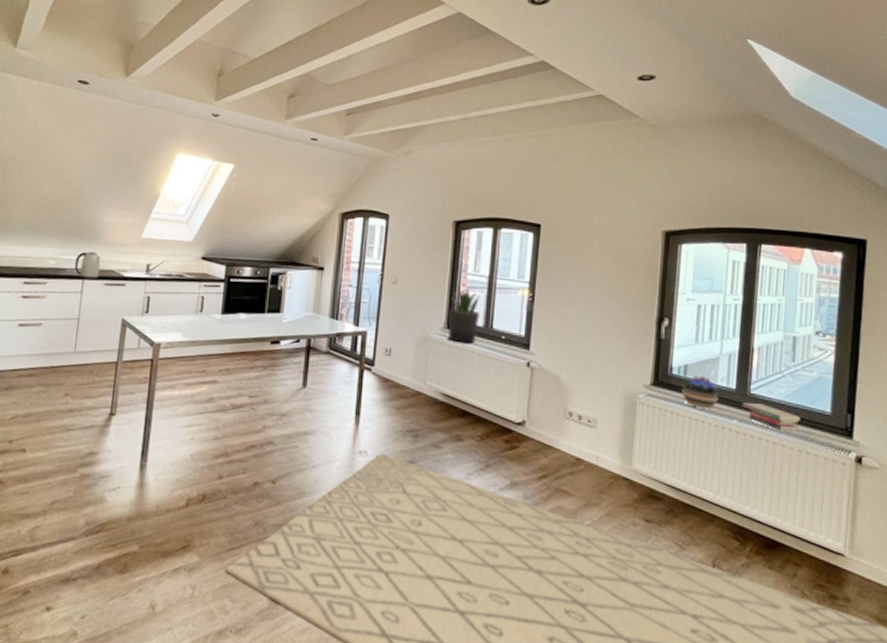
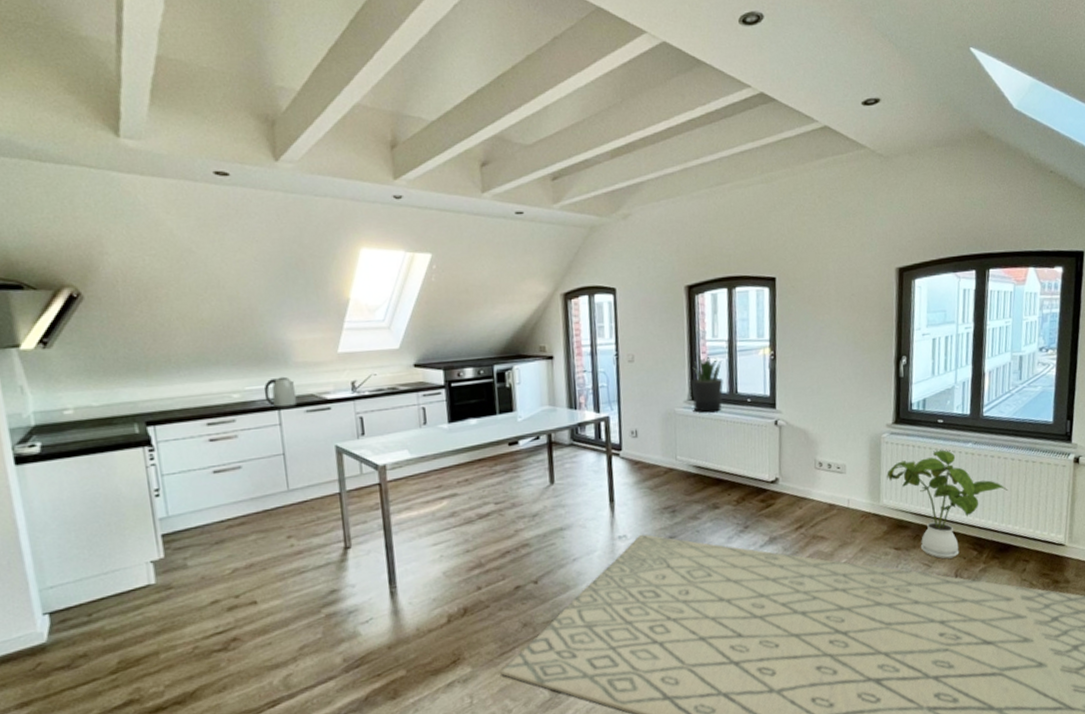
house plant: none [641,421,777,544] -> present [886,449,1008,559]
potted flower: present [682,374,721,409] -> none [921,406,957,438]
books: present [742,403,801,432] -> none [976,424,1027,447]

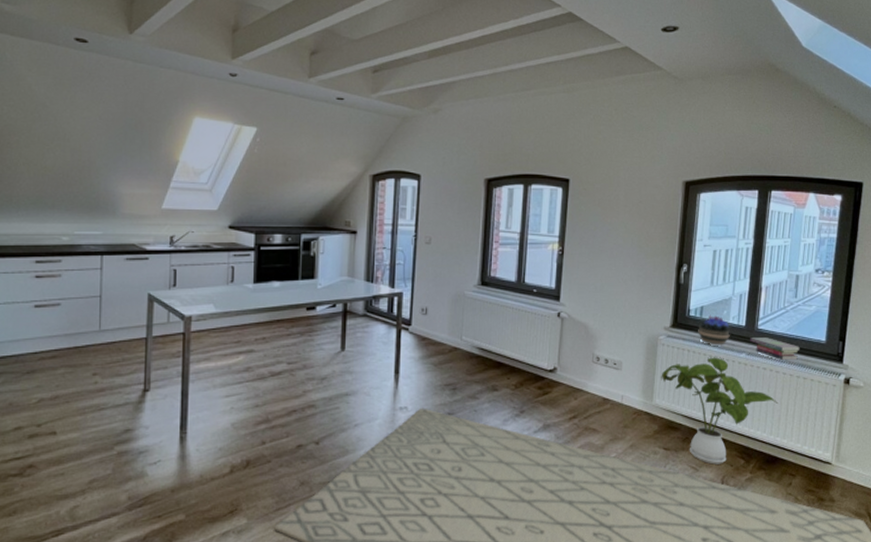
kettle: present [263,376,298,409] -> none [90,225,120,254]
planter: present [690,353,723,413] -> none [481,241,512,299]
potted flower: none [921,406,957,438] -> present [698,314,732,346]
books: none [976,424,1027,447] -> present [750,337,800,361]

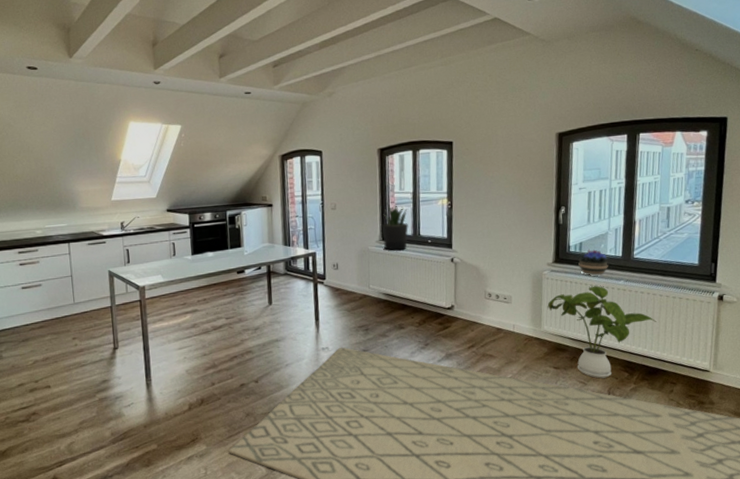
planter: none [481,241,512,299] -> present [381,202,408,251]
books: present [750,337,800,361] -> none [627,265,675,284]

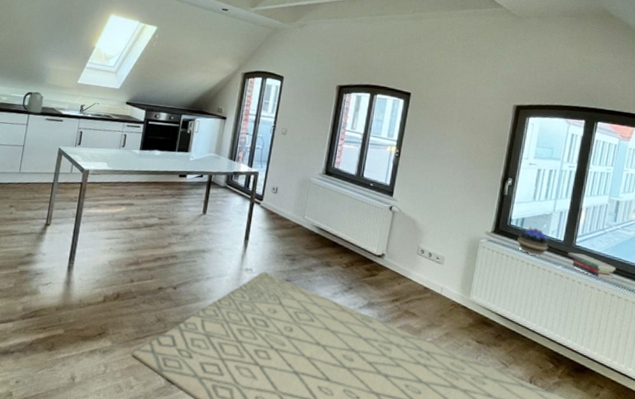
kettle: none [58,218,82,242] -> present [22,91,44,115]
planter: present [381,202,408,251] -> none [325,138,355,188]
house plant: present [547,285,657,379] -> none [479,265,591,365]
books: none [627,265,675,284] -> present [567,252,616,279]

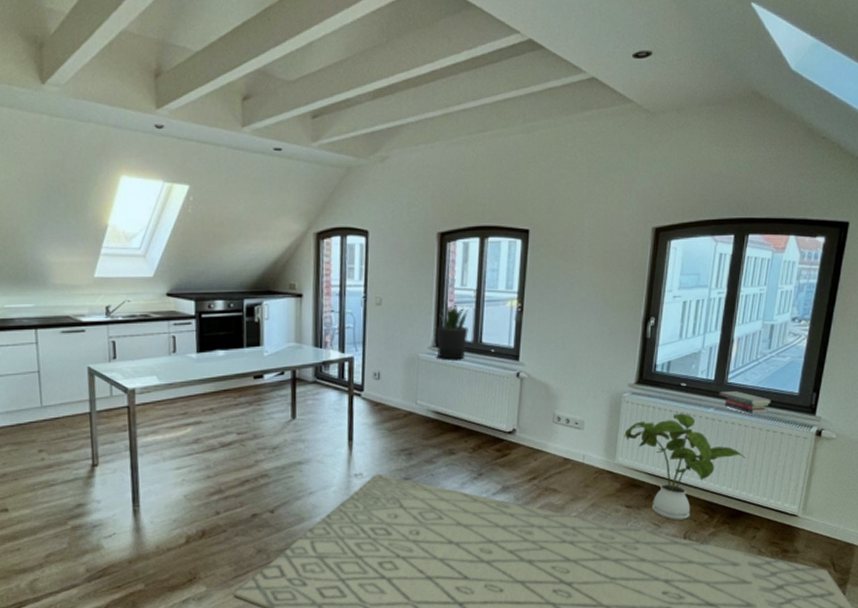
kettle: present [22,91,44,115] -> none [22,297,54,328]
planter: none [325,138,355,188] -> present [436,300,468,360]
house plant: none [479,265,591,365] -> present [624,413,746,521]
potted flower: present [517,226,551,256] -> none [664,369,701,401]

